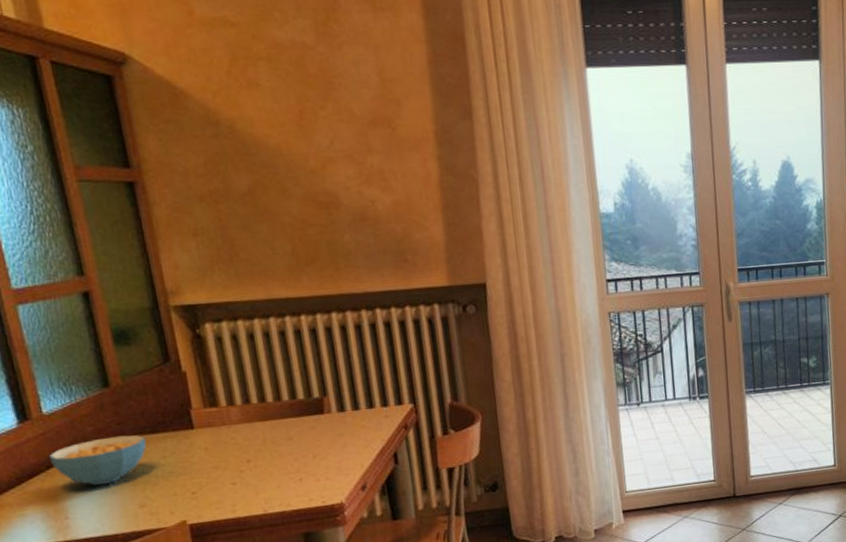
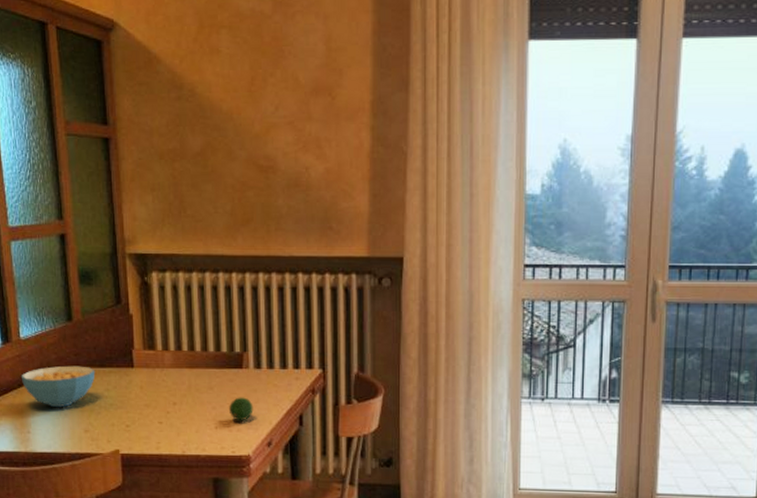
fruit: none [313,443,342,469] -> present [229,397,254,421]

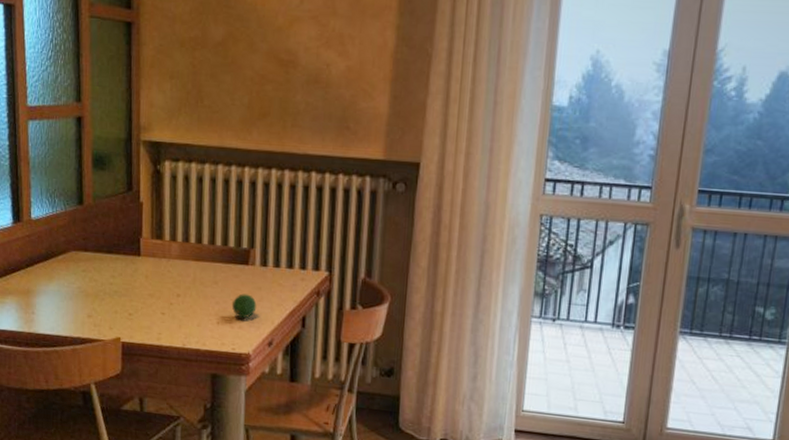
cereal bowl: present [21,365,96,407] -> none [29,249,102,291]

